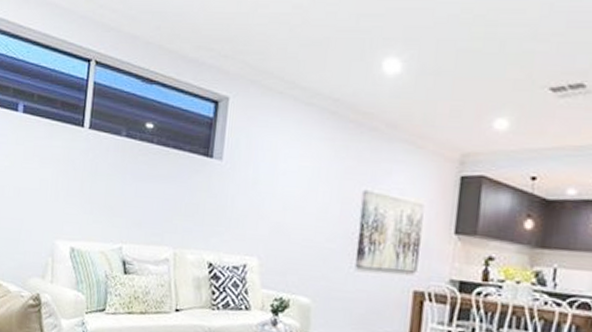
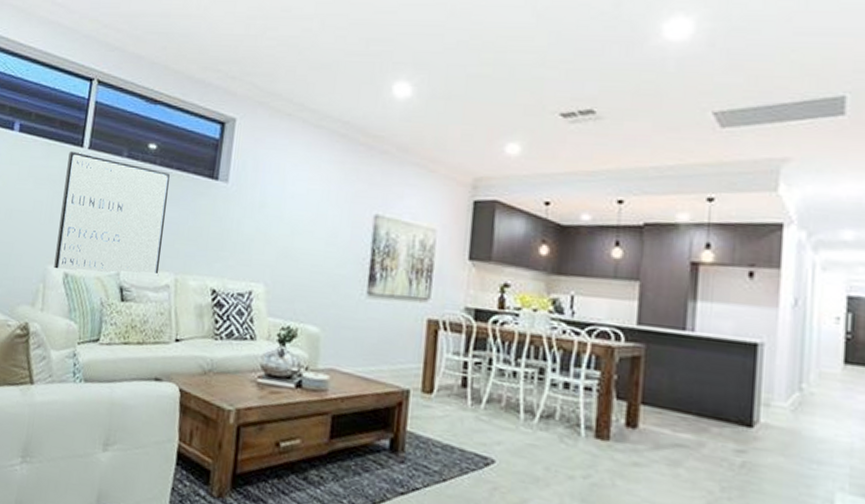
wall art: none [61,131,168,251] -> present [54,151,171,276]

